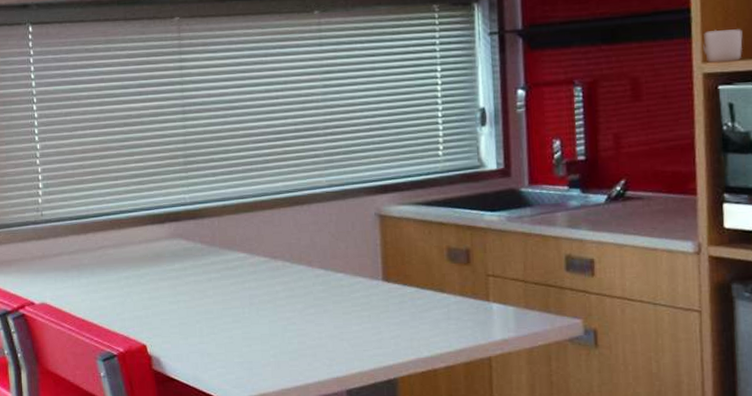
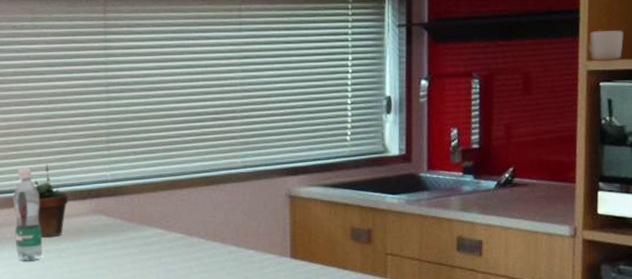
bottle: none [90,192,121,288] -> present [13,167,43,261]
succulent plant: none [111,187,147,263] -> present [34,164,69,238]

